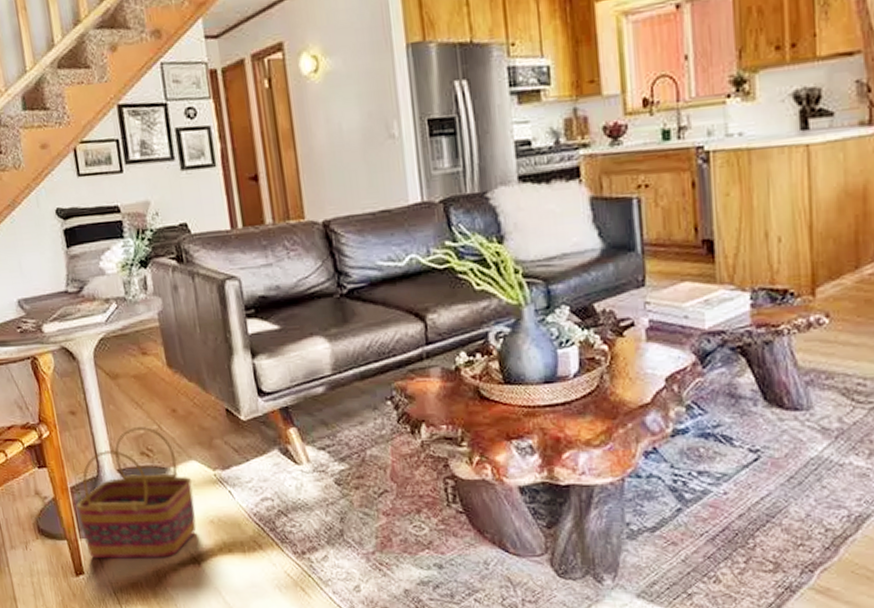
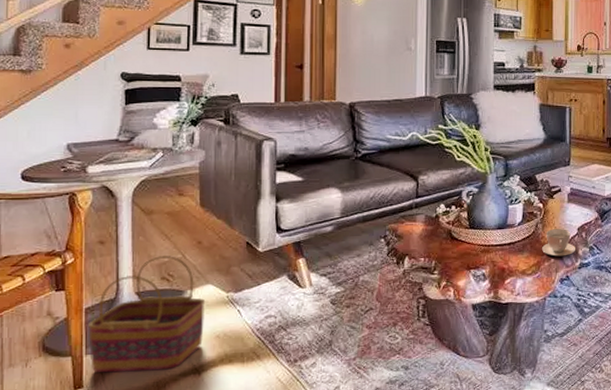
teacup: none [612,380,666,420] -> present [542,229,576,257]

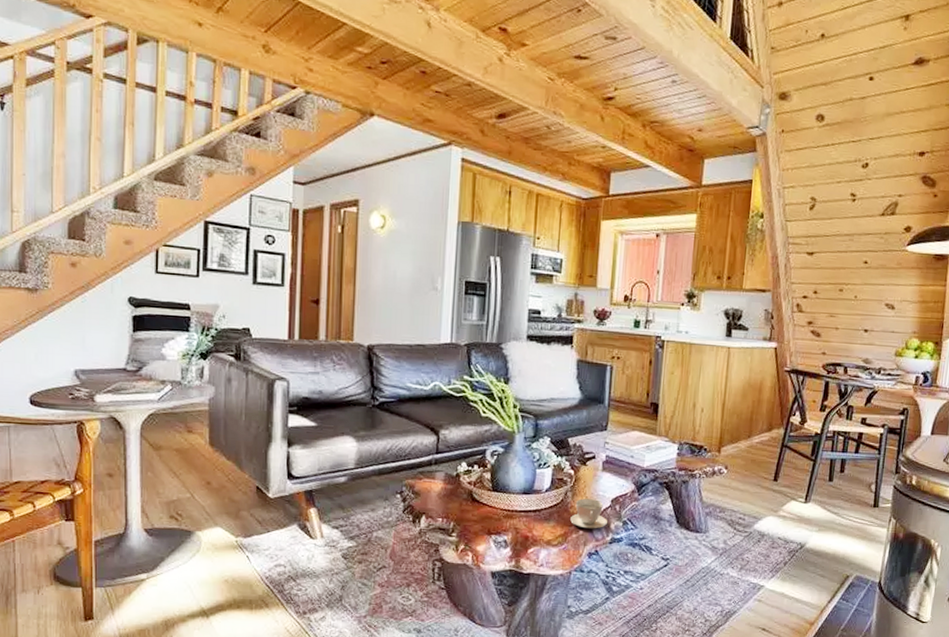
basket: present [88,256,206,373] -> none [98,494,215,610]

